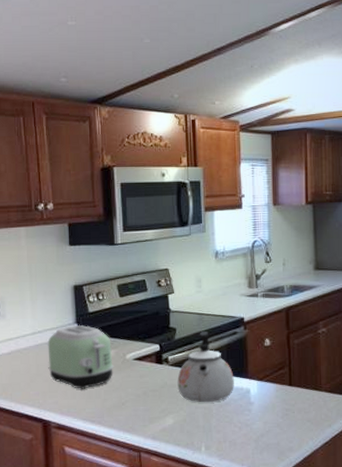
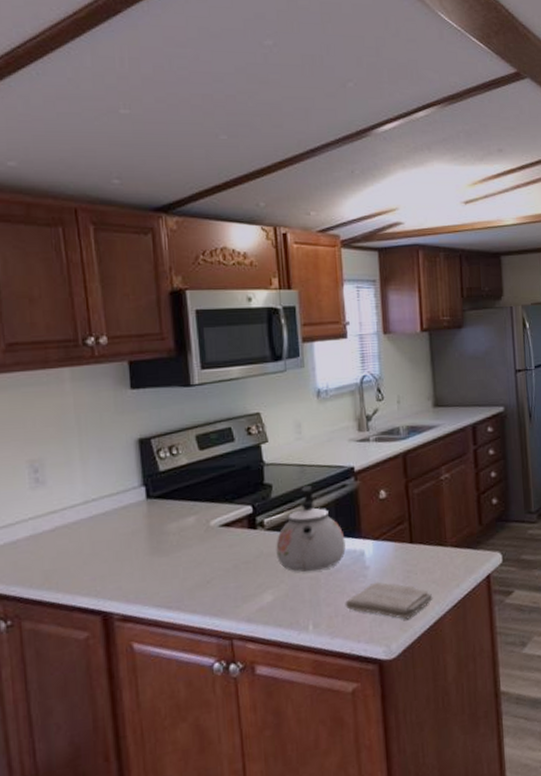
toaster: present [47,324,113,389] -> none [105,487,194,568]
washcloth: none [232,416,308,451] -> present [345,582,433,620]

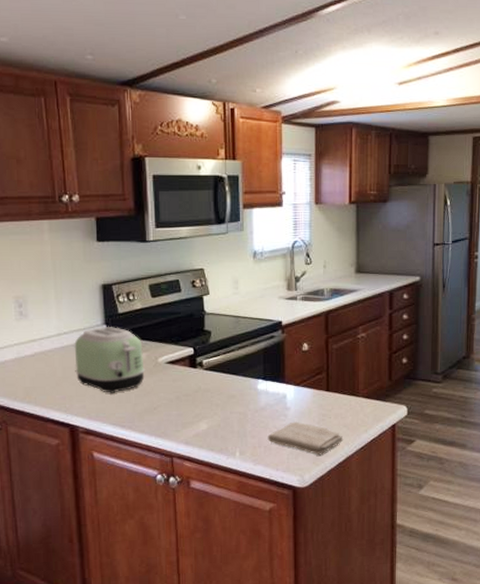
toaster: none [105,487,194,568] -> present [74,326,145,393]
kettle: present [276,486,346,573] -> none [212,335,270,408]

